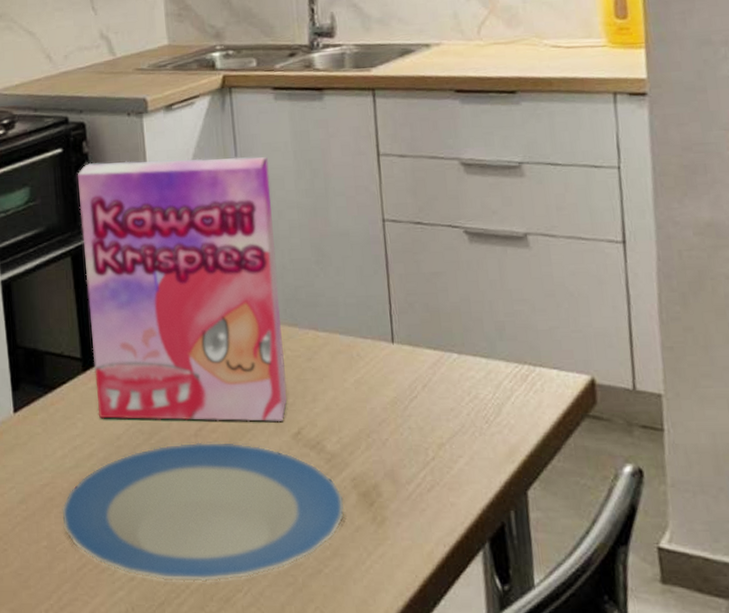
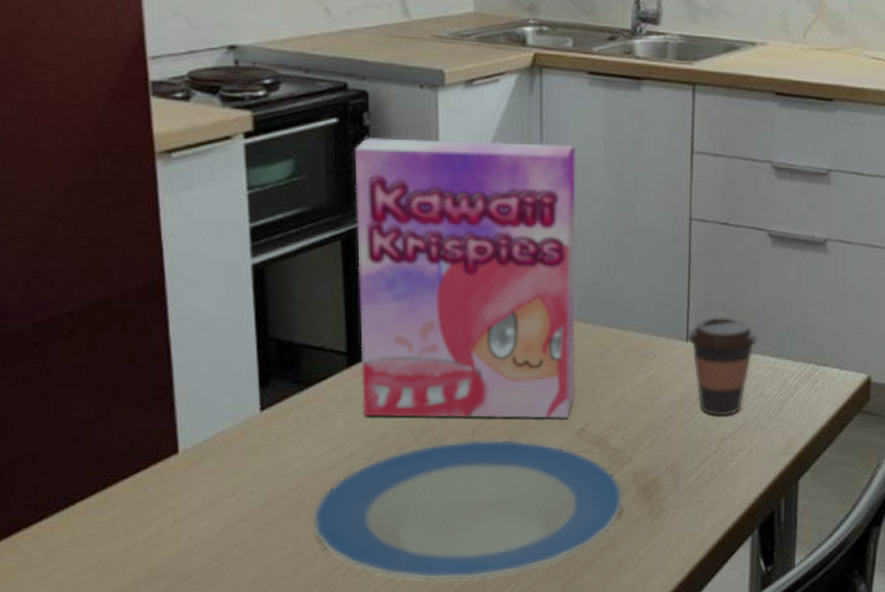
coffee cup: none [393,317,467,419] -> present [688,317,759,415]

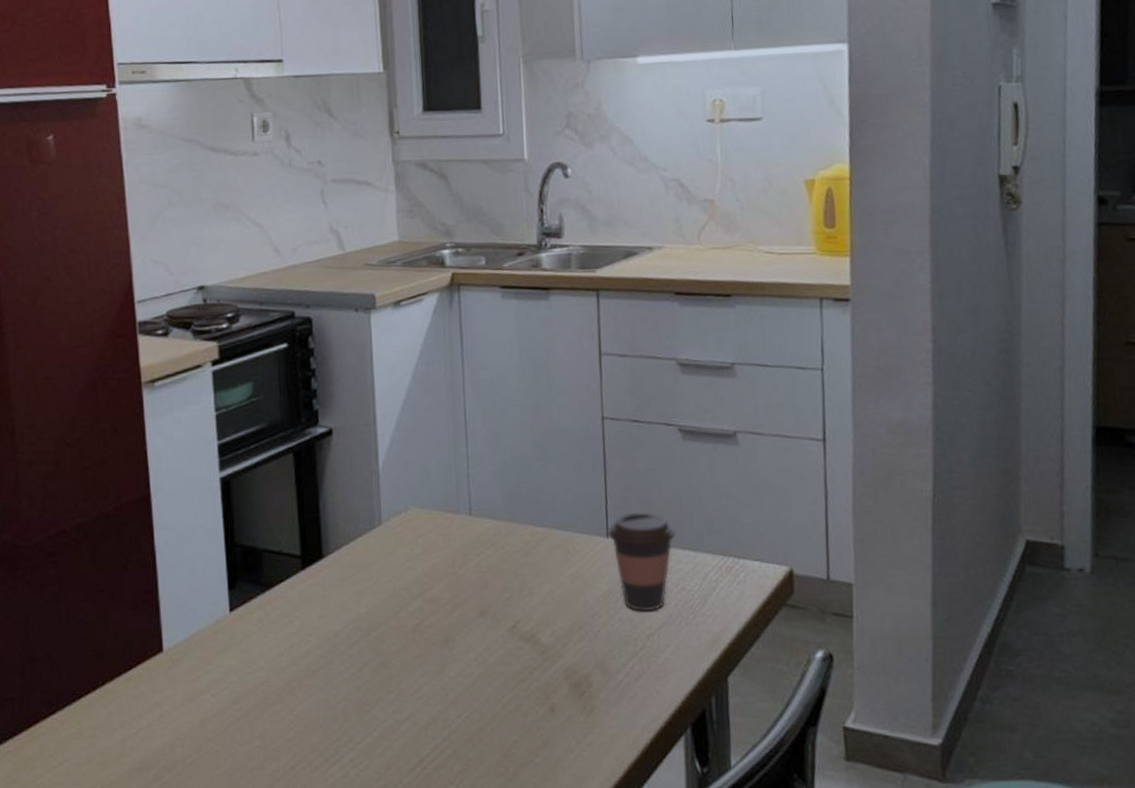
plate: present [311,439,624,581] -> none [275,636,557,776]
cereal box: present [354,137,576,419] -> none [302,354,505,617]

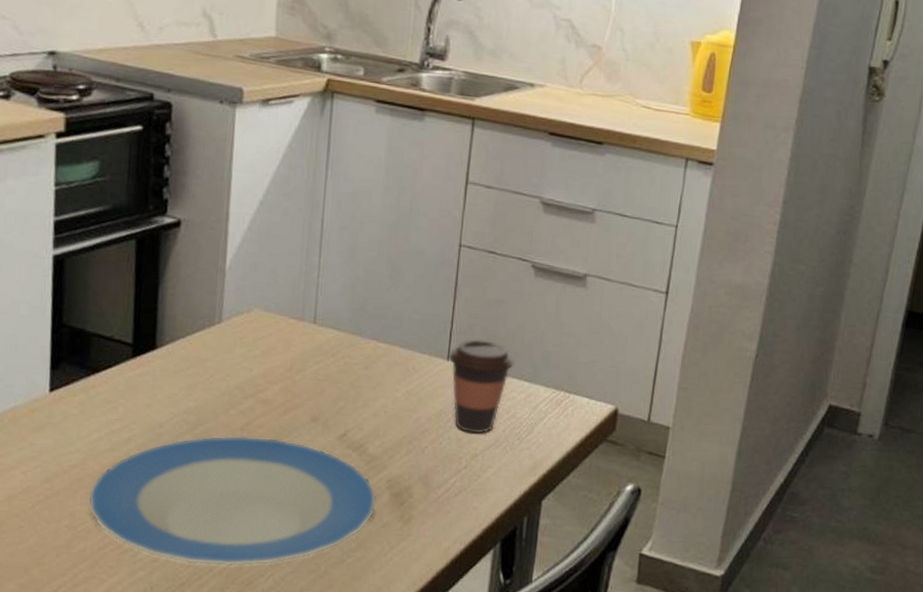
plate: none [275,636,557,776] -> present [87,435,378,566]

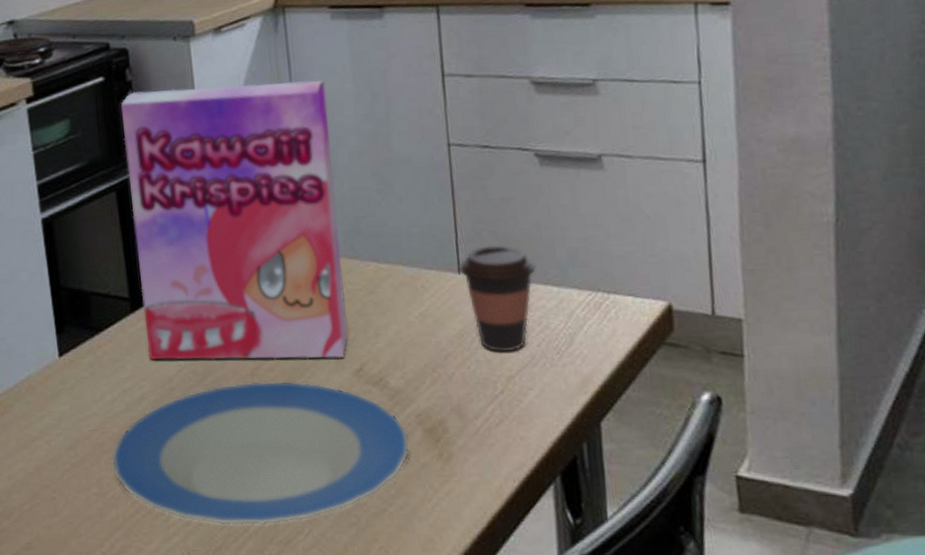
cereal box: none [142,145,359,424] -> present [120,80,348,361]

